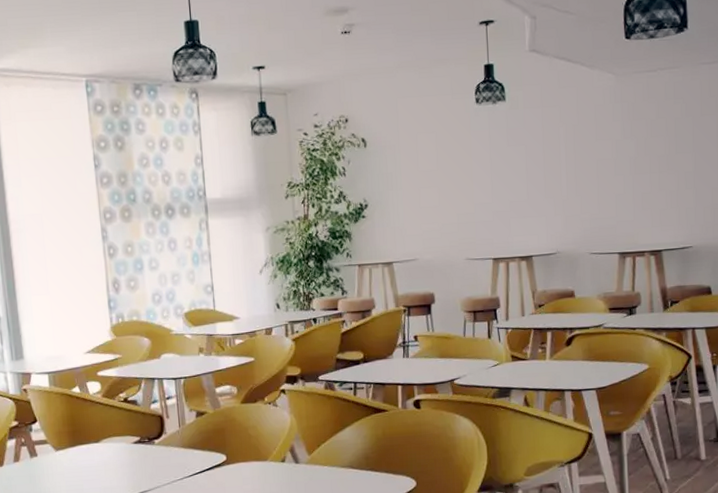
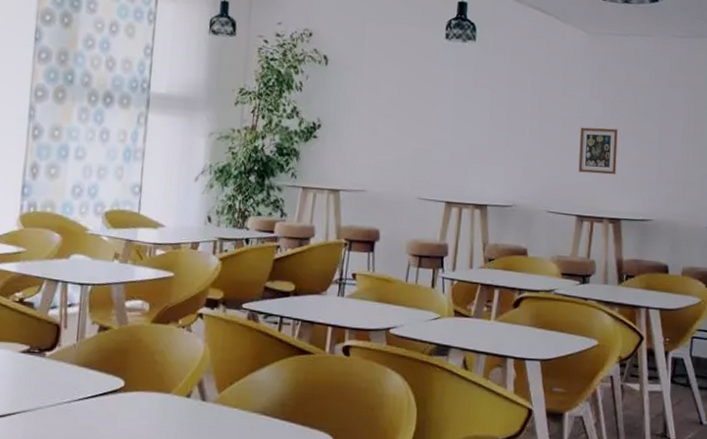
picture frame: none [615,165,654,212] -> present [578,127,618,175]

